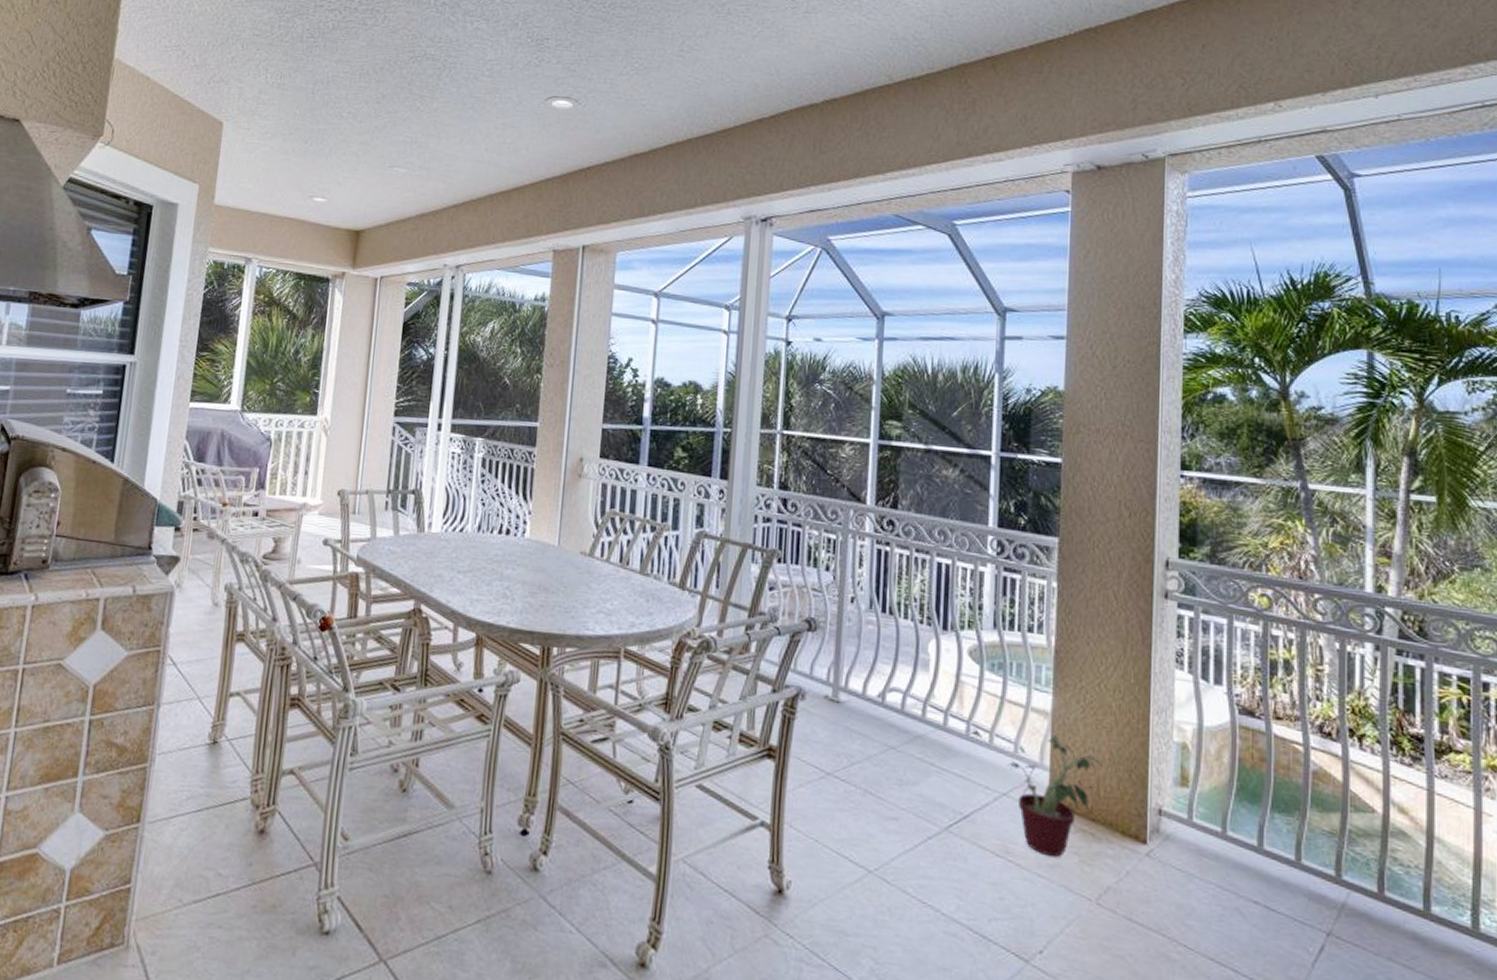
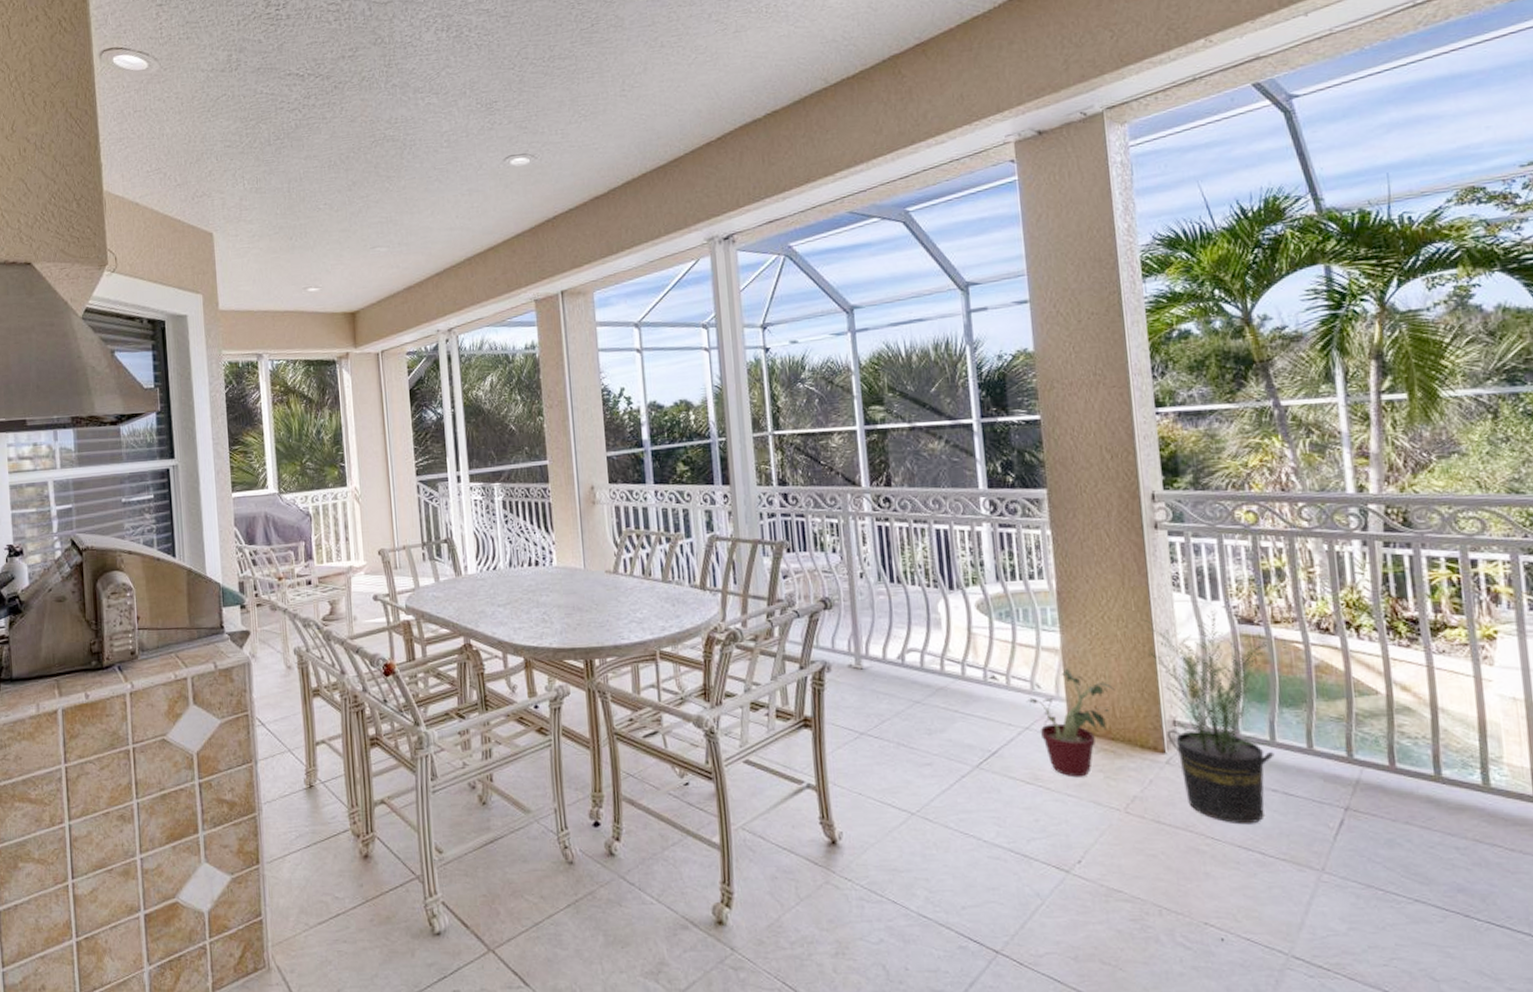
potted plant: none [1135,693,1284,937] -> present [1141,609,1283,825]

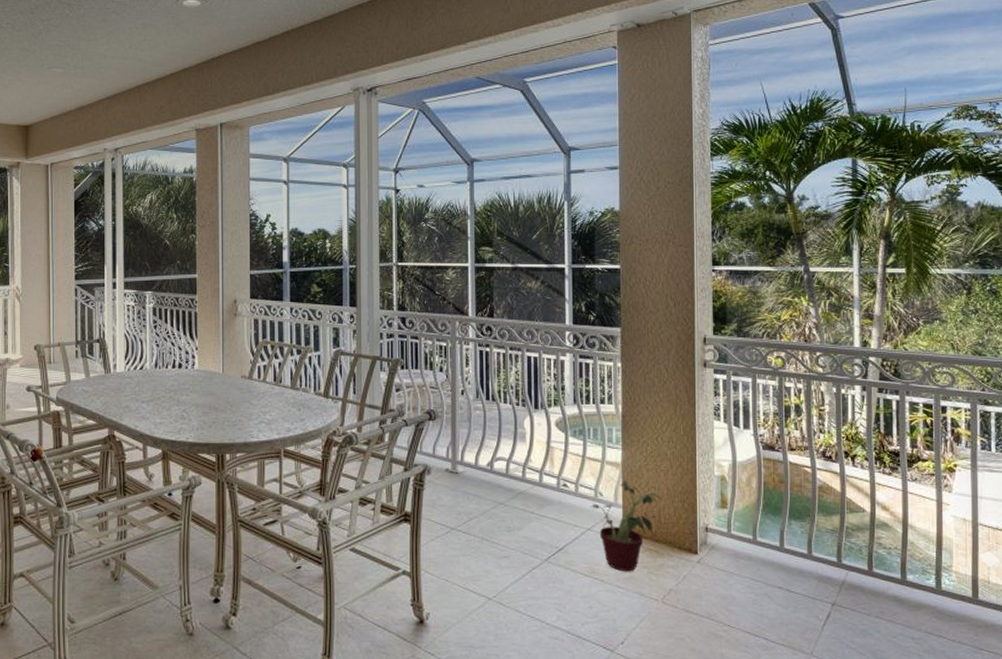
potted plant: present [1141,609,1283,825] -> none [685,436,797,615]

